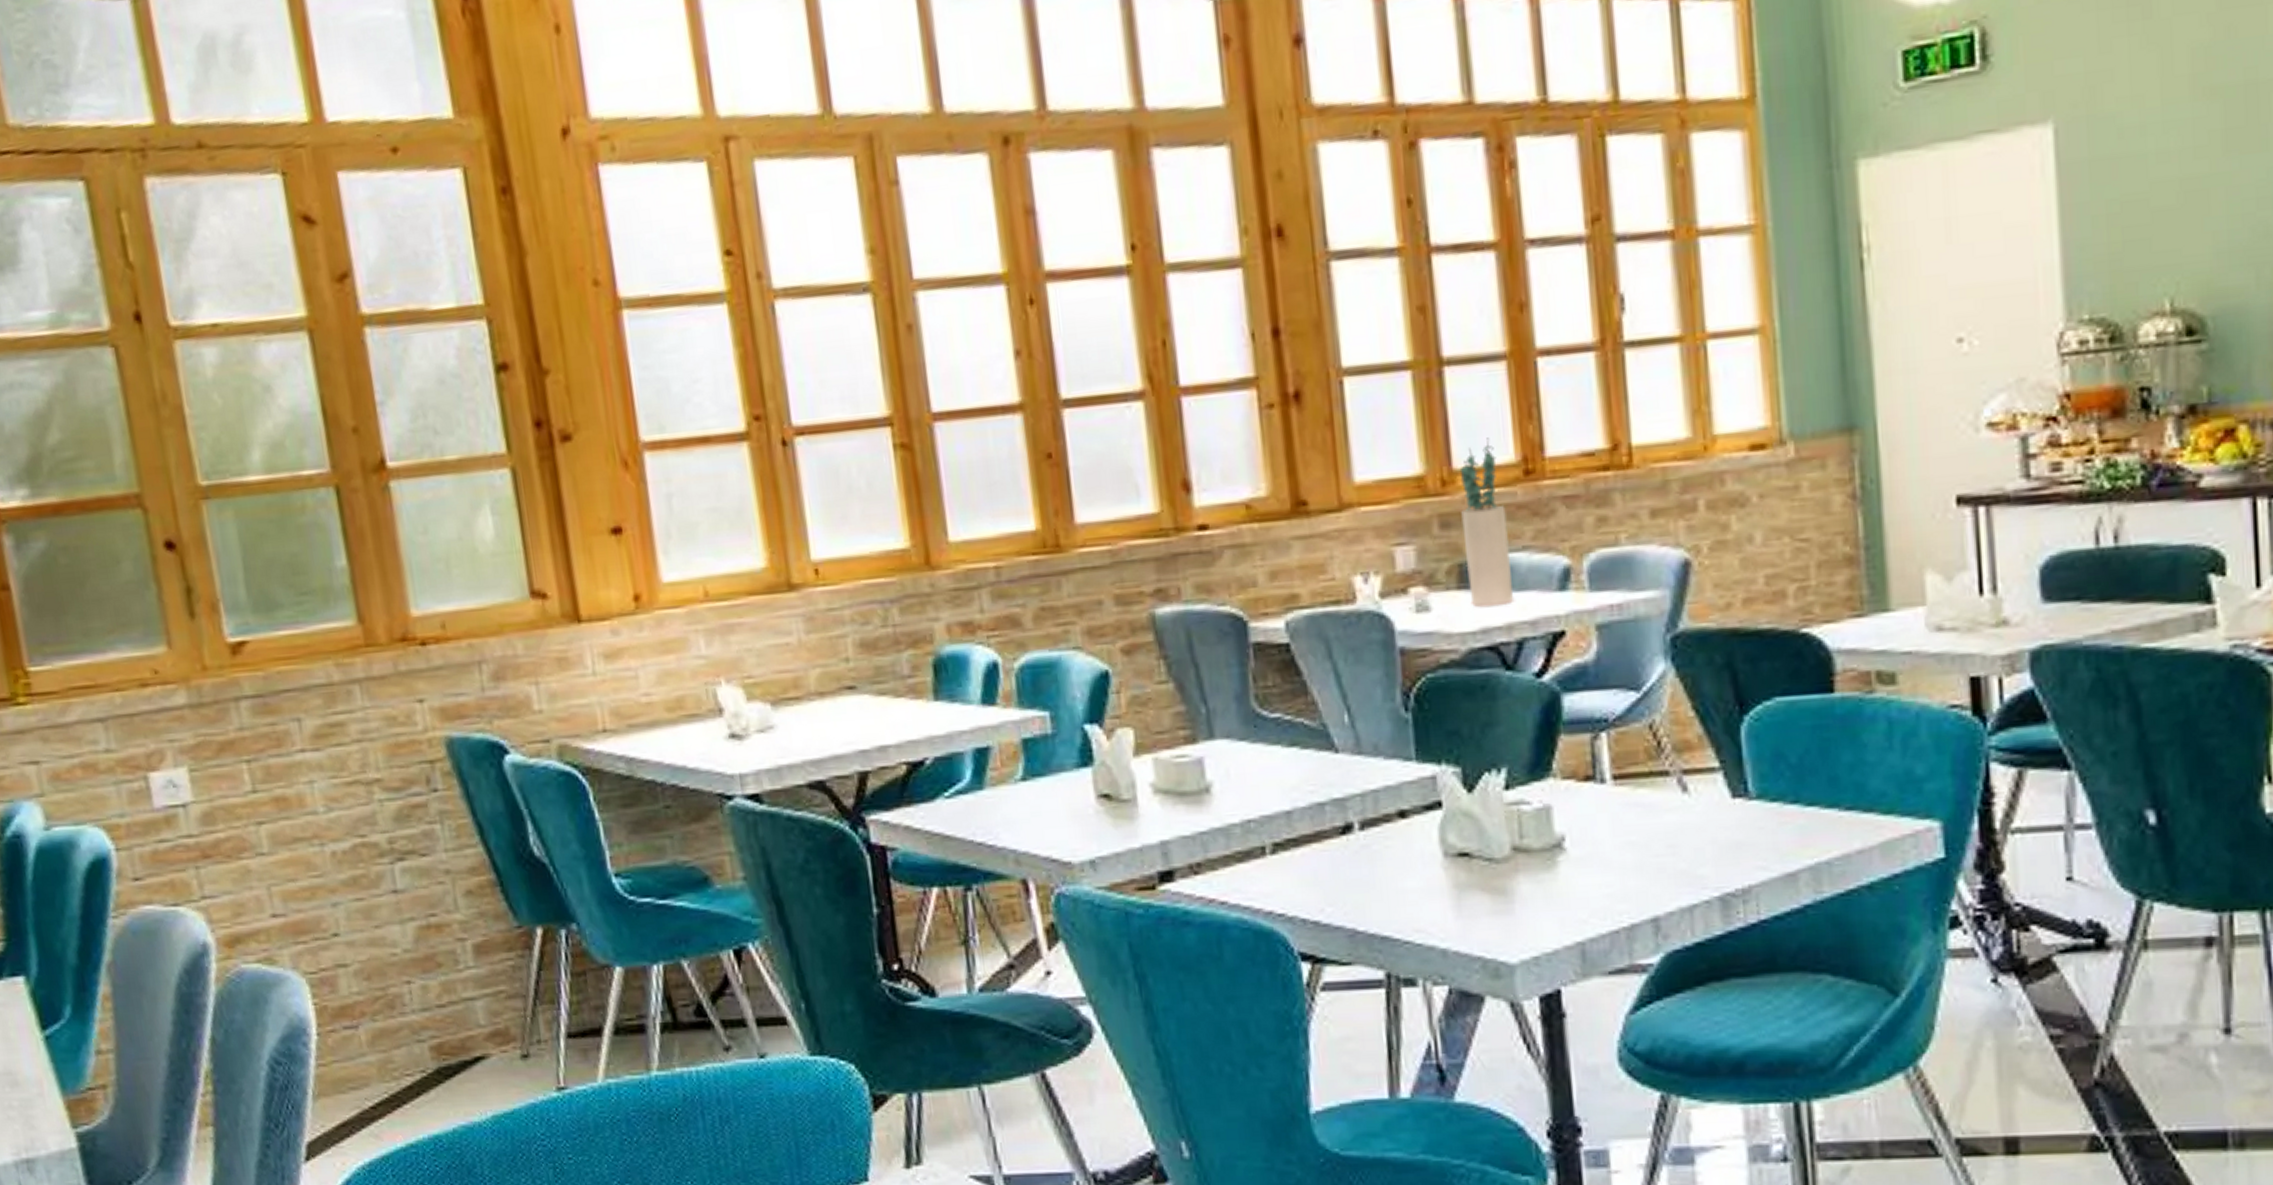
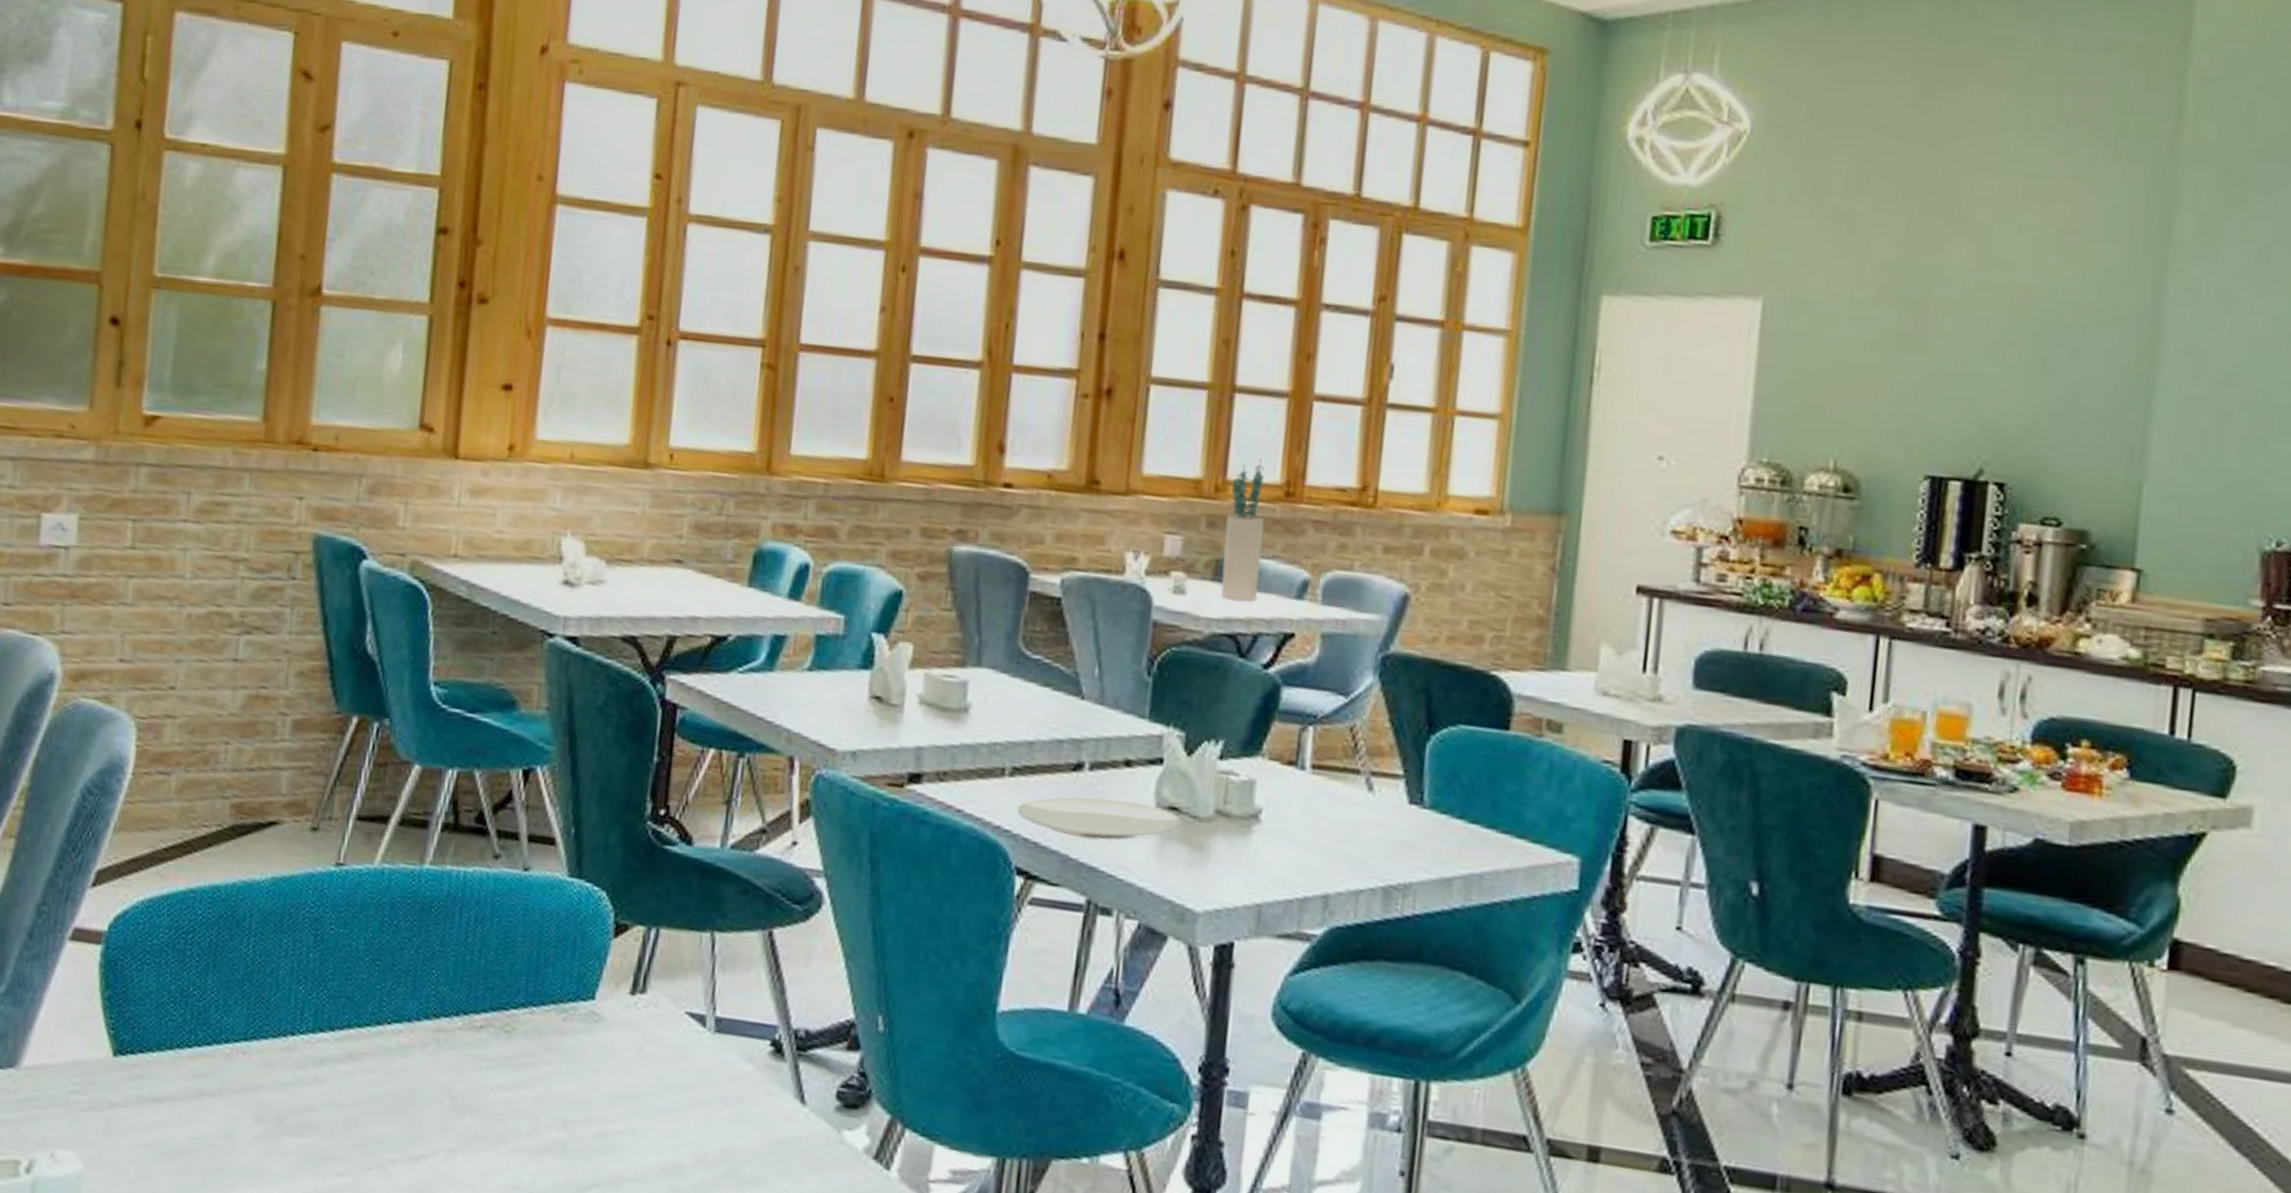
plate: none [1286,856,1477,905] -> present [1016,796,1182,839]

